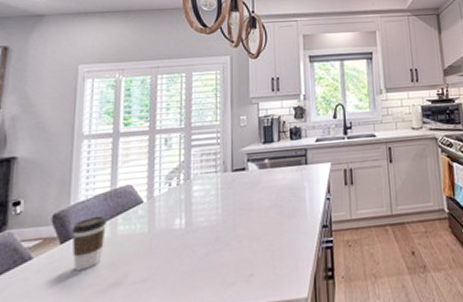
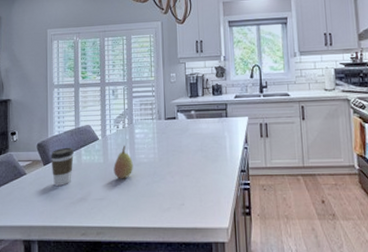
fruit: none [162,207,189,252] -> present [113,145,133,179]

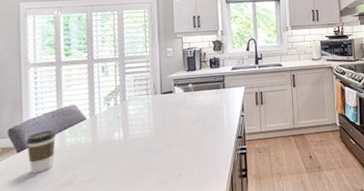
fruit: present [113,145,133,179] -> none [104,123,127,158]

